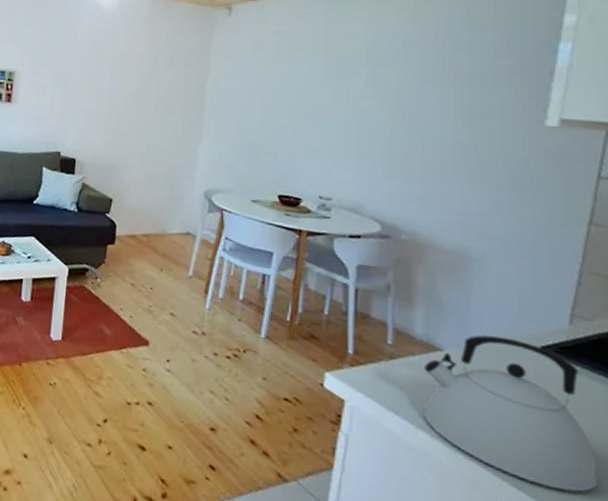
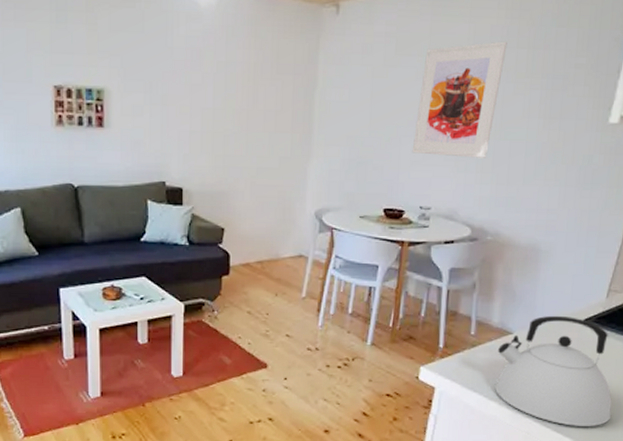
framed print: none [308,41,411,153] -> present [412,41,507,158]

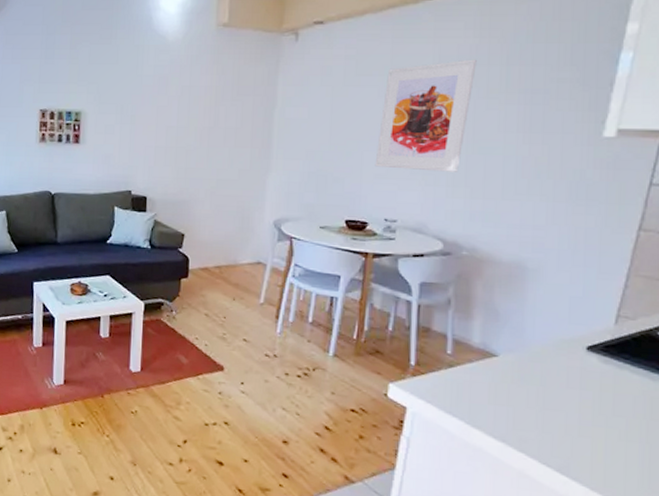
kettle: present [494,315,612,426] -> none [478,339,632,472]

